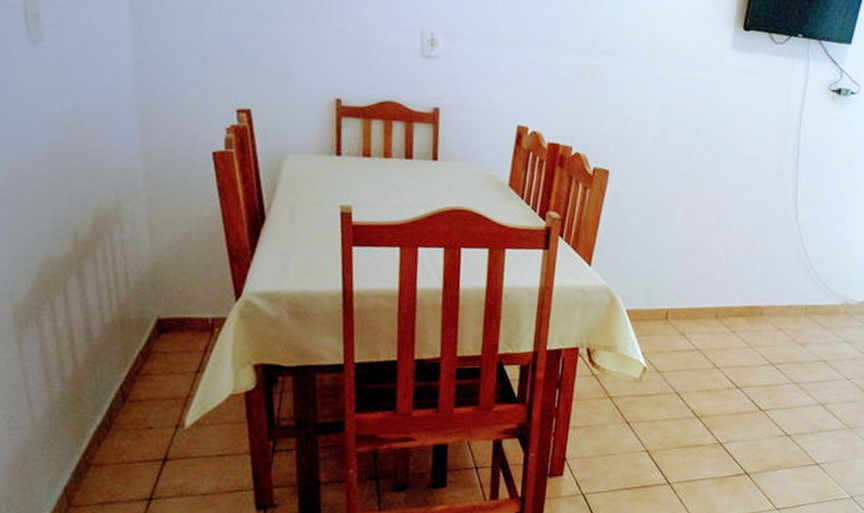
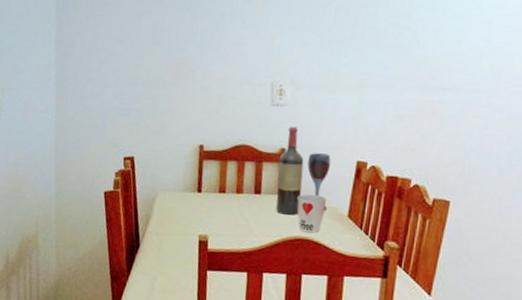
wine bottle: none [430,83,461,184] -> present [276,126,304,215]
cup: none [454,160,485,204] -> present [297,194,326,233]
cup: none [464,114,490,178] -> present [307,153,331,210]

